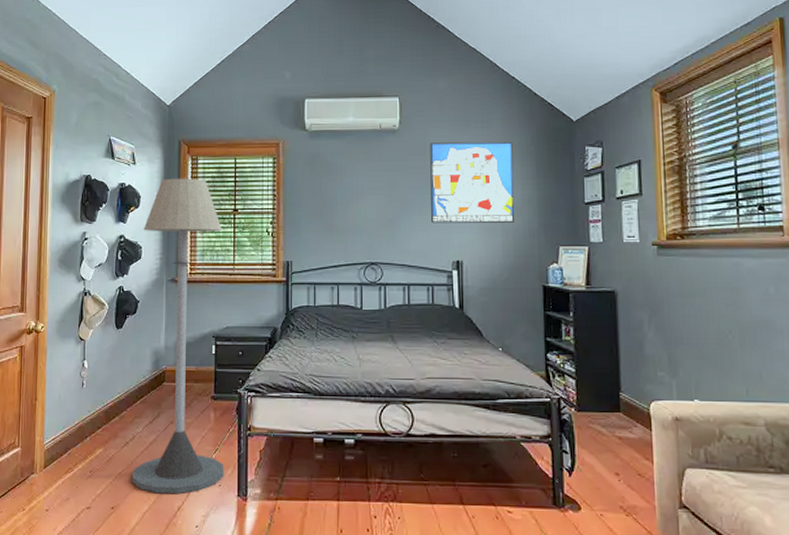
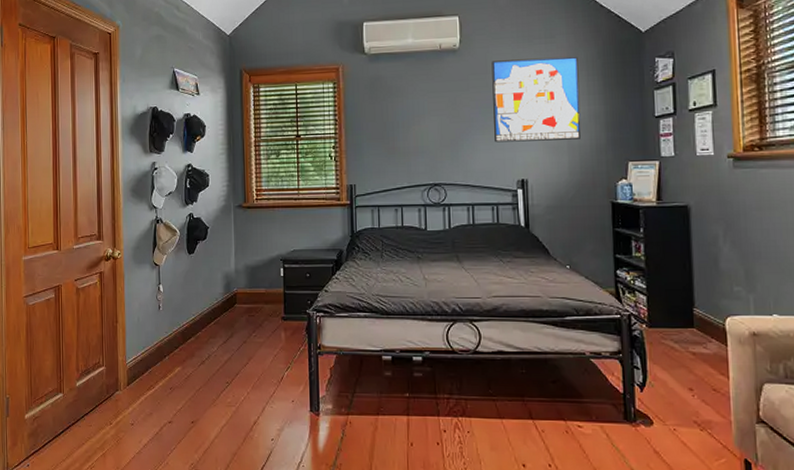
floor lamp: present [131,178,225,494] -> none [209,106,297,410]

